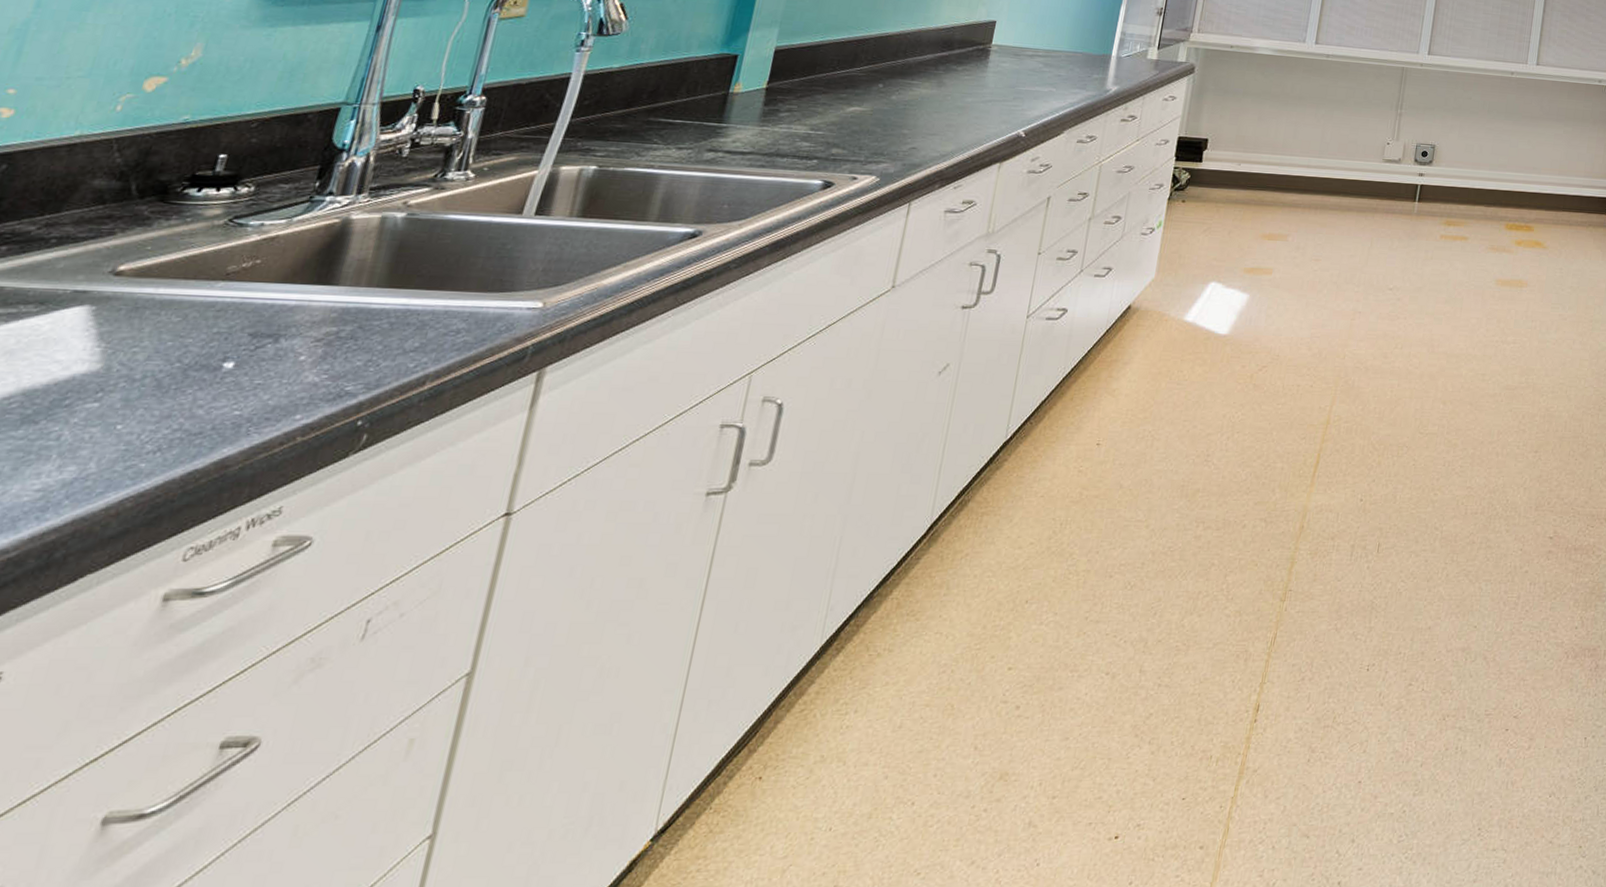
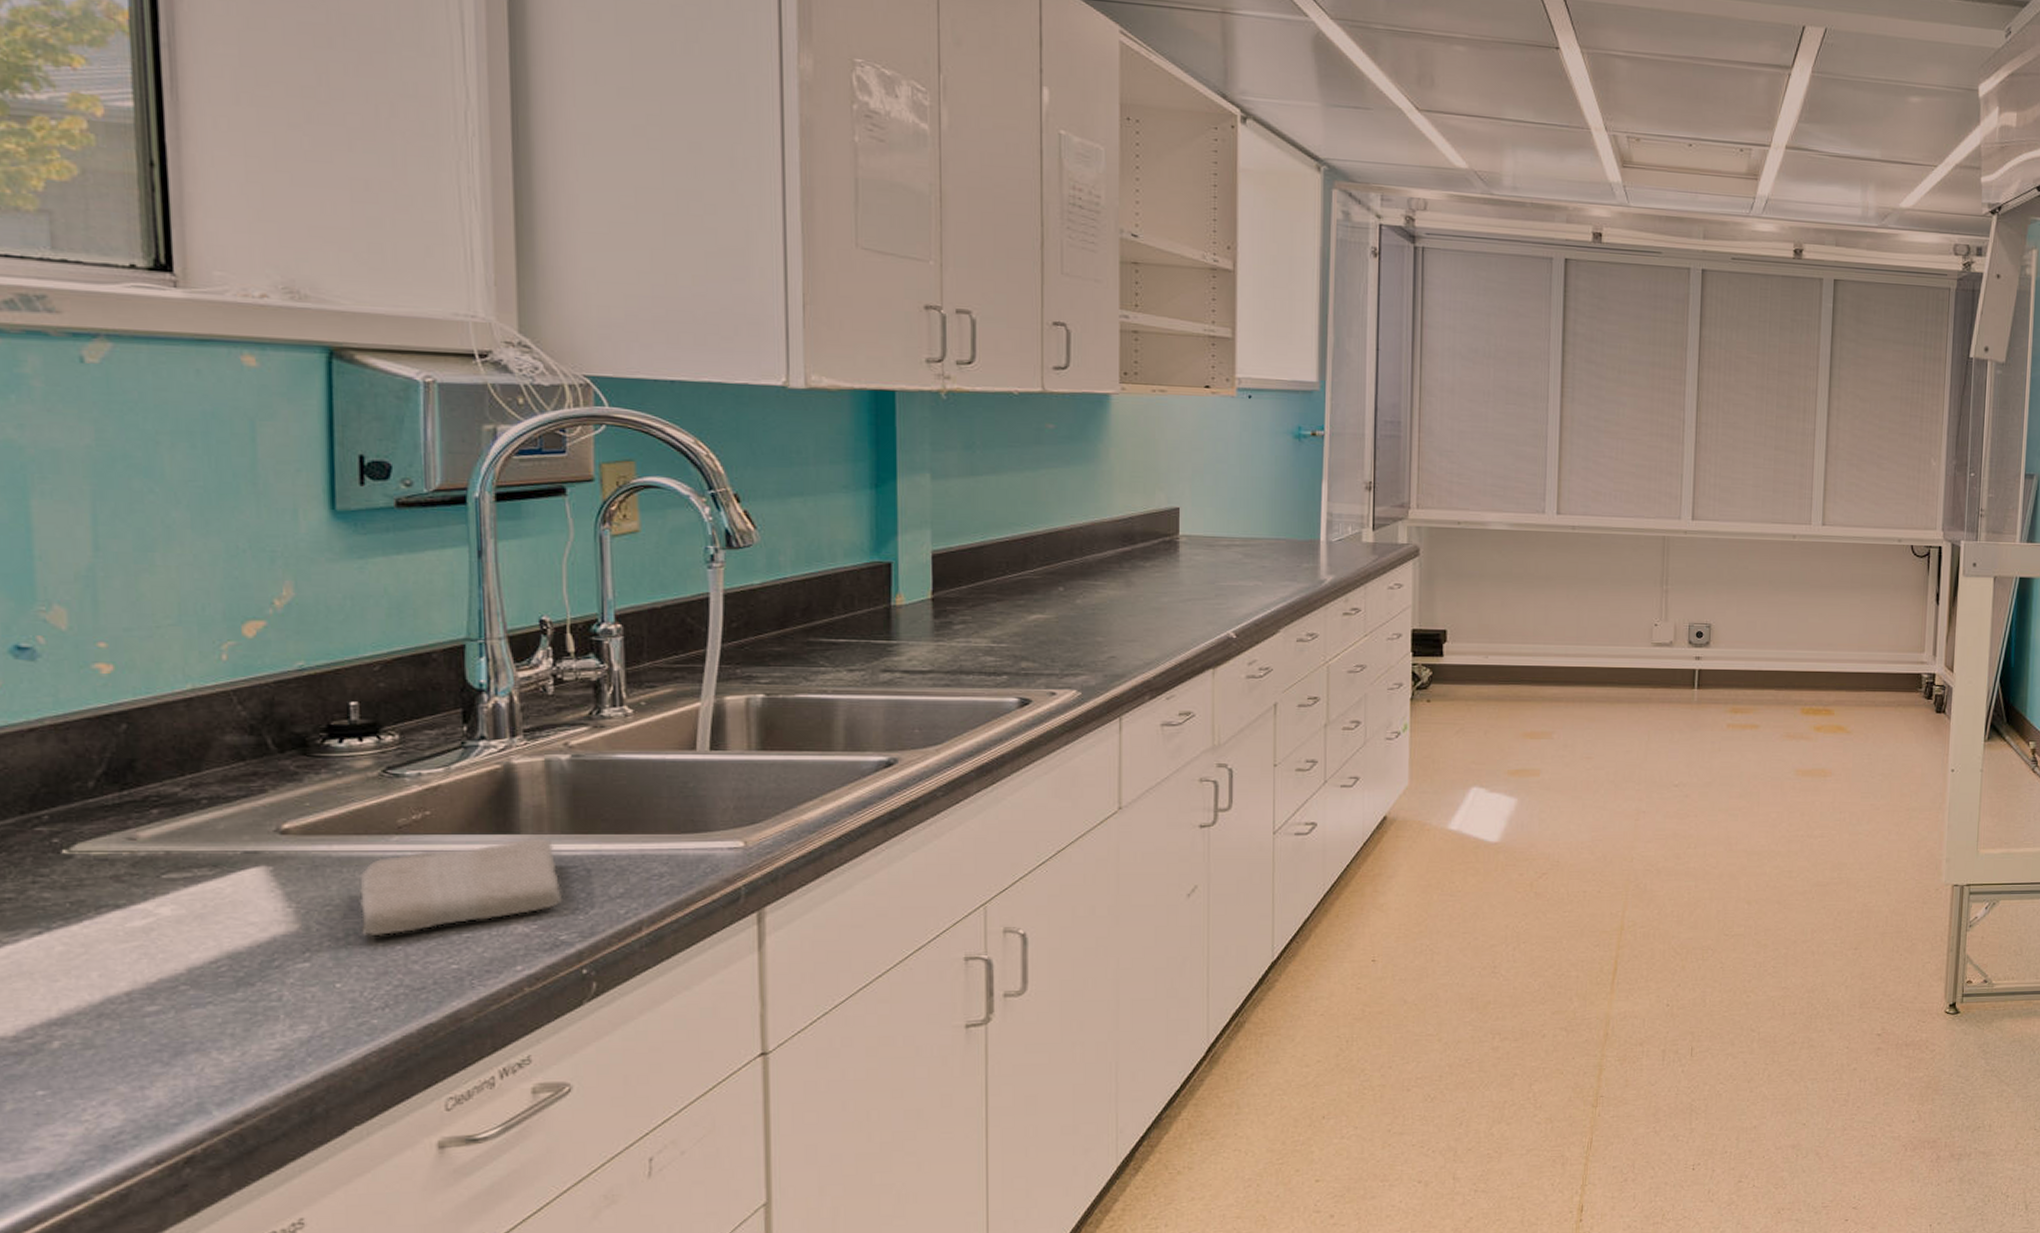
washcloth: none [158,289,366,380] -> present [358,837,562,937]

